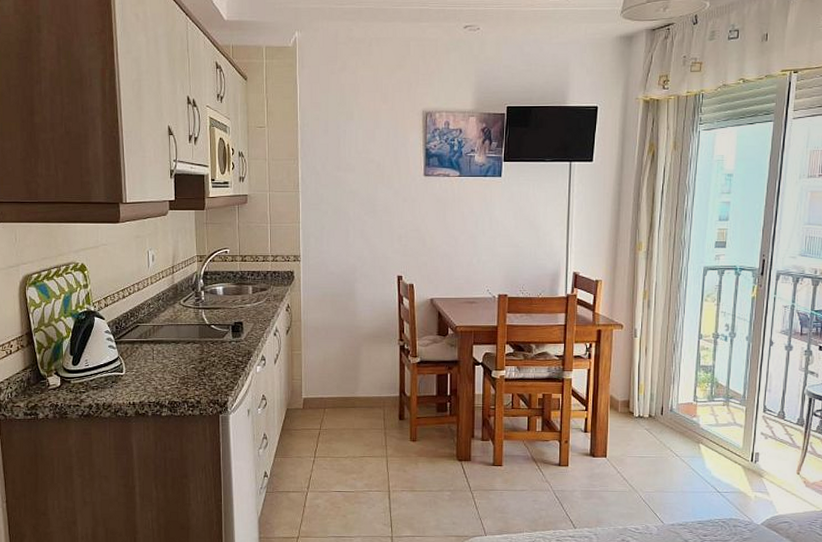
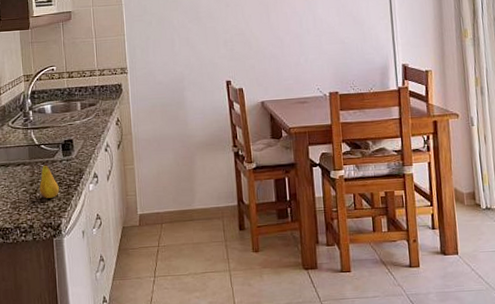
fruit: none [208,340,227,376] -> present [40,160,59,198]

